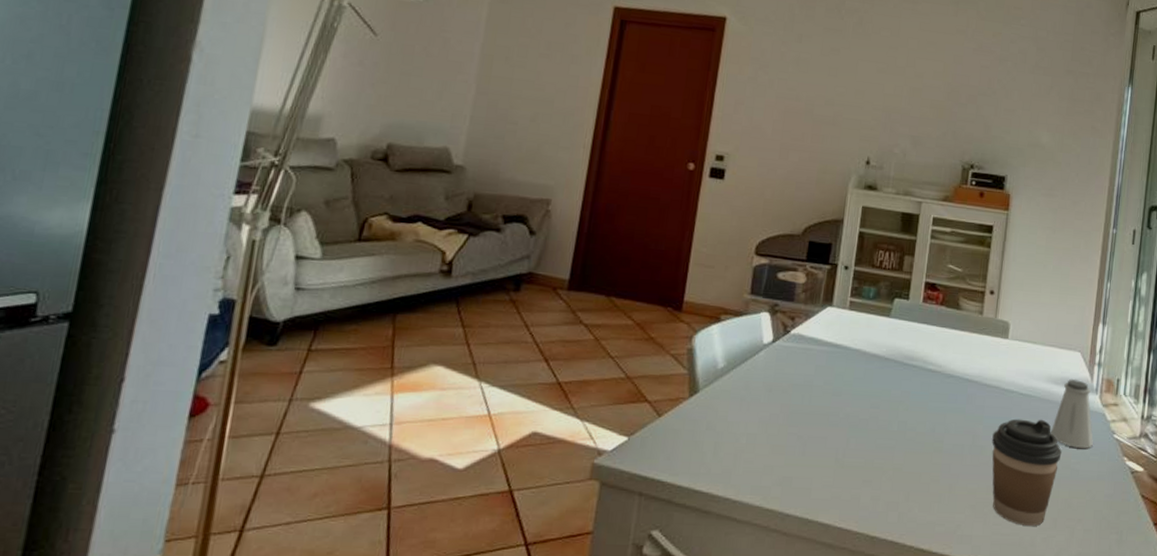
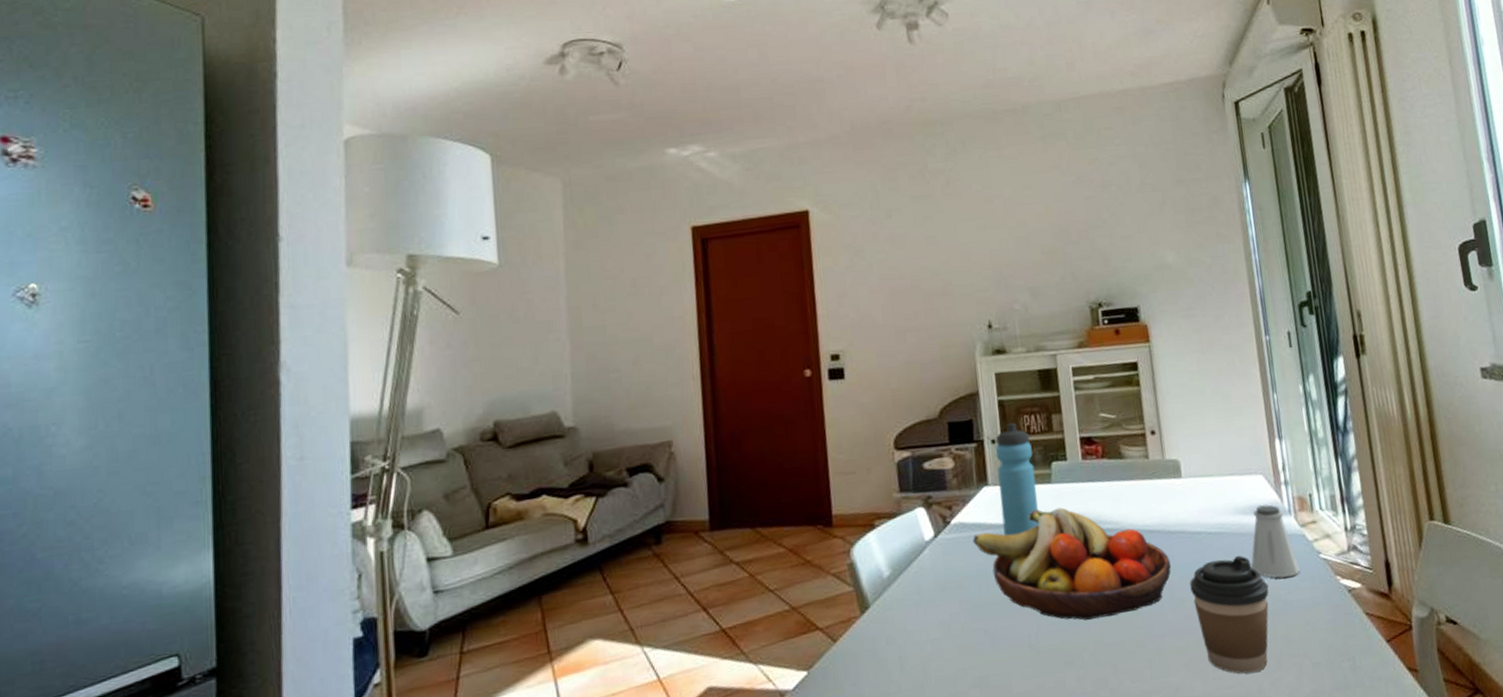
fruit bowl: none [806,338,980,448] -> present [973,507,1171,620]
water bottle: none [836,254,880,357] -> present [996,422,1039,536]

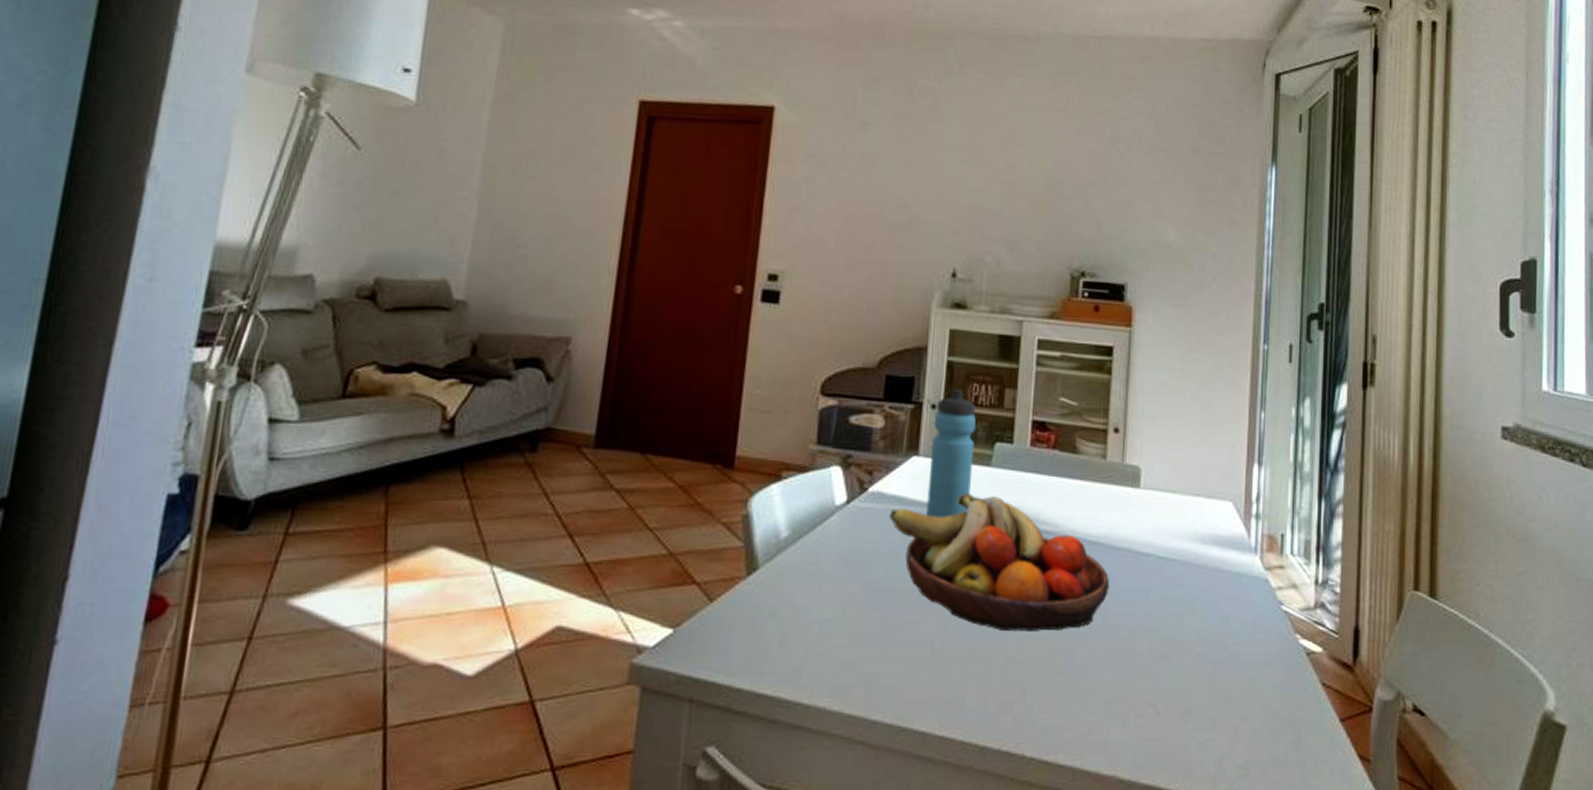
coffee cup: present [1189,555,1269,674] -> none [1127,589,1217,727]
saltshaker: present [1251,504,1300,578] -> none [1200,535,1255,625]

